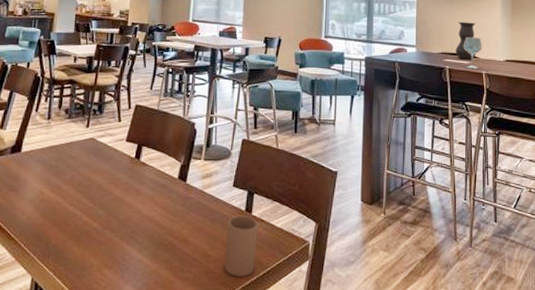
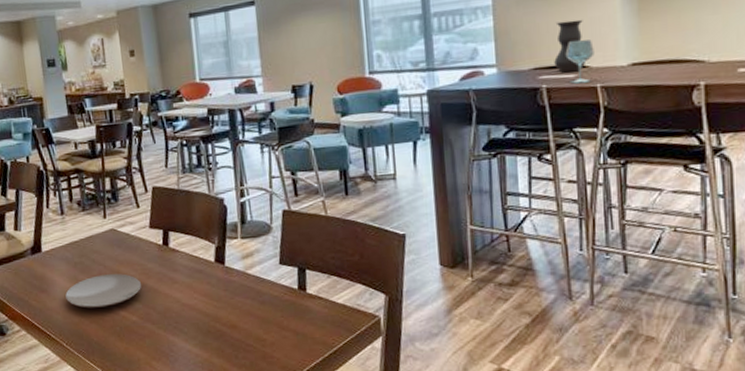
plate: none [34,180,108,212] -> present [65,274,141,309]
cup: present [224,215,258,277] -> none [279,294,319,359]

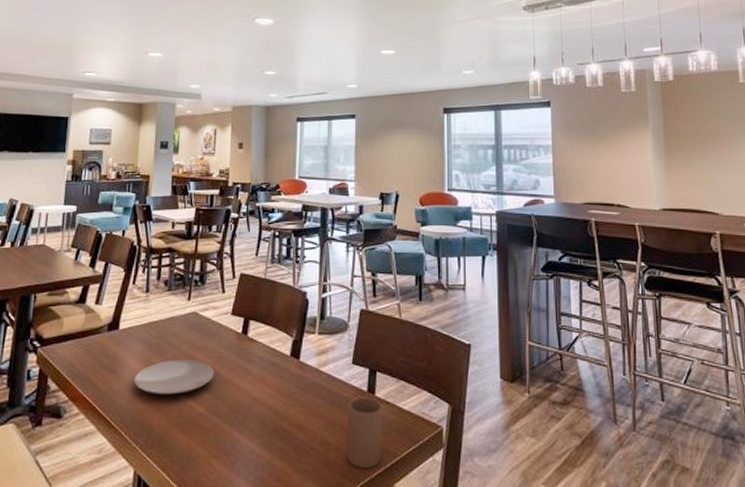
cup: none [279,294,319,359] -> present [346,397,383,468]
vase: present [554,19,585,74] -> none [601,166,626,211]
wine glass: present [565,39,594,84] -> none [610,183,633,221]

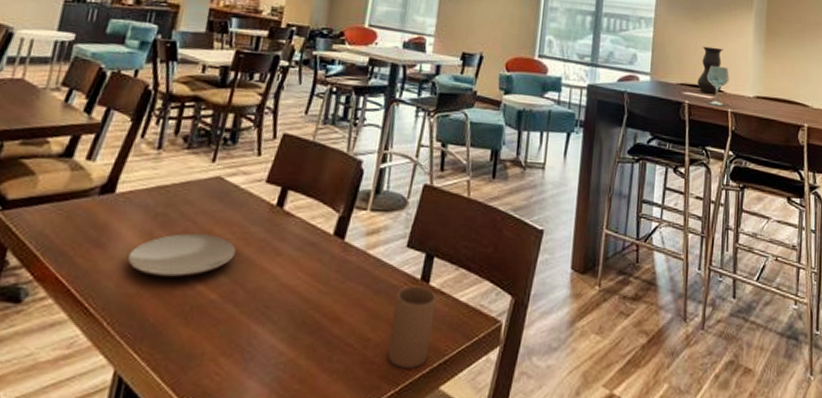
vase: none [601,166,626,211] -> present [697,46,723,96]
wine glass: none [610,183,633,221] -> present [706,65,729,106]

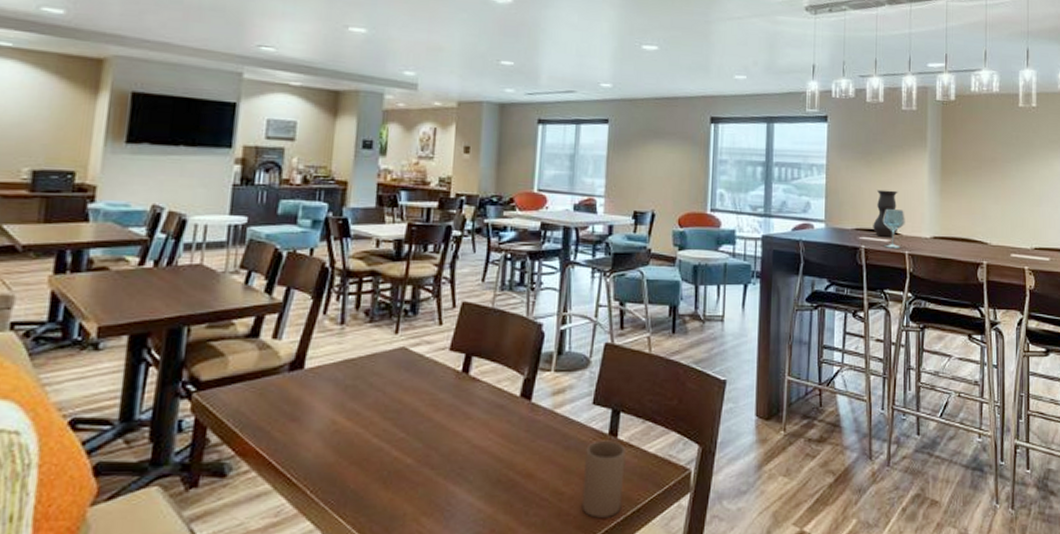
plate: present [128,233,236,277] -> none [323,403,426,445]

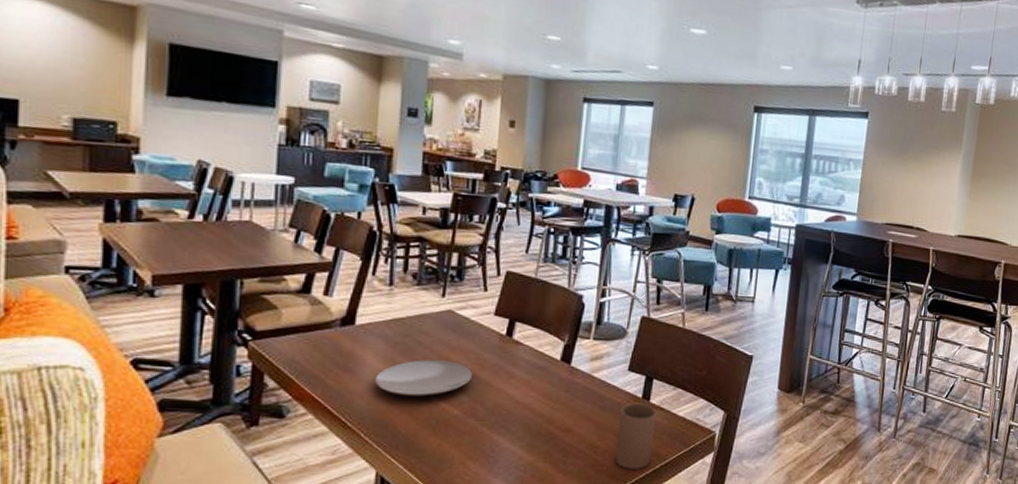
plate: none [323,403,426,445] -> present [375,360,472,397]
vase: present [873,189,898,239] -> none [902,187,929,235]
wine glass: present [882,208,905,249] -> none [909,205,934,244]

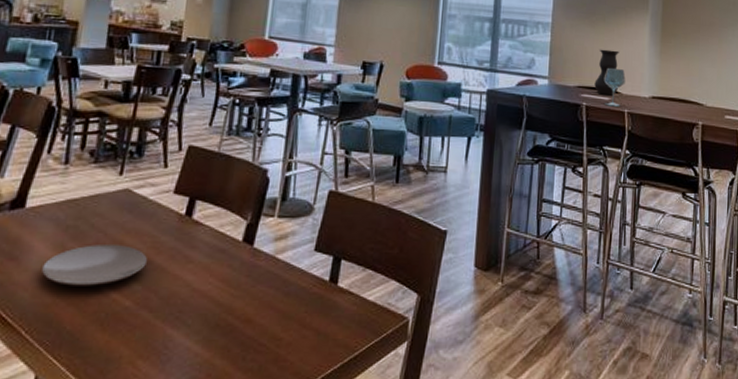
cup: present [614,402,657,469] -> none [299,287,346,364]
vase: none [902,187,929,235] -> present [594,49,620,97]
wine glass: none [909,205,934,244] -> present [603,67,626,107]

